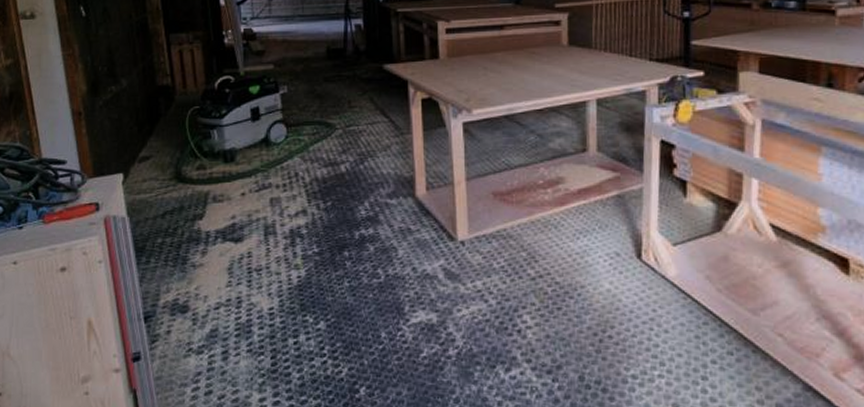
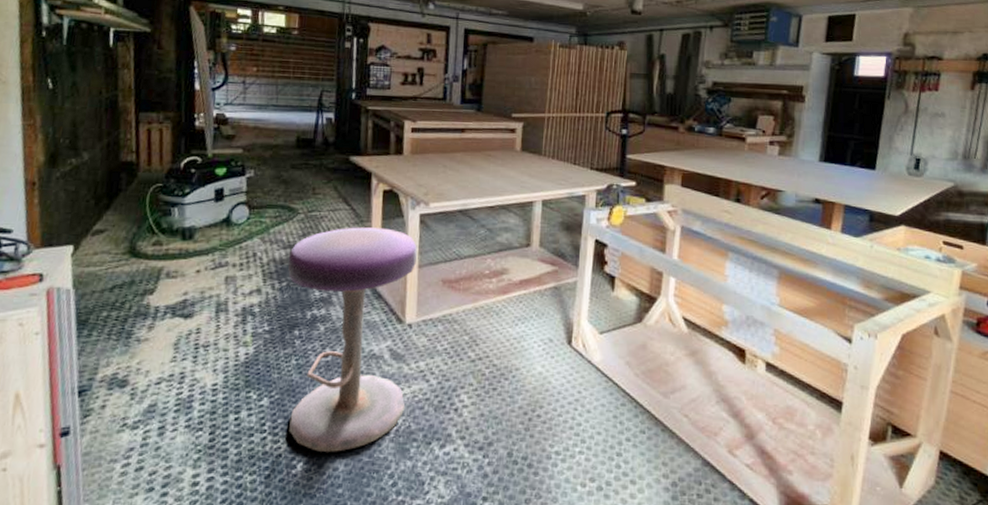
stool: none [330,140,465,376] -> present [287,227,417,452]

